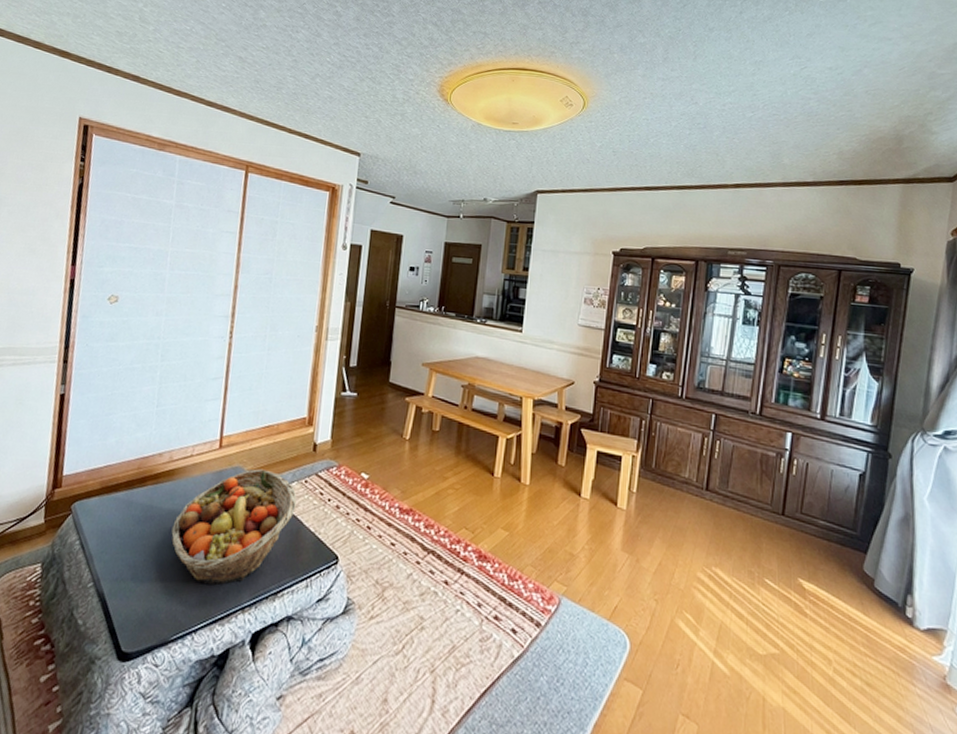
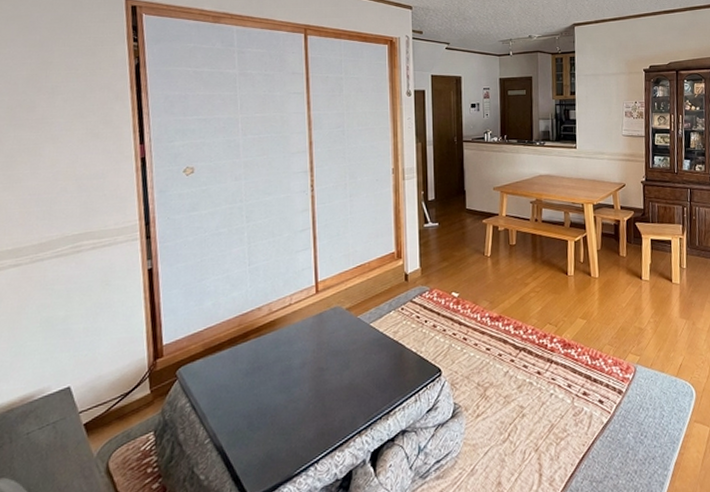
fruit basket: present [171,469,297,584] -> none [281,305,396,418]

